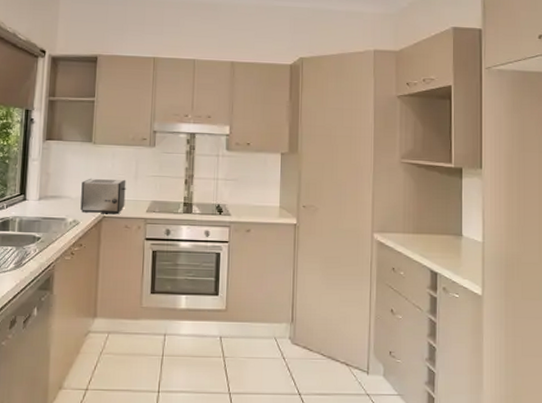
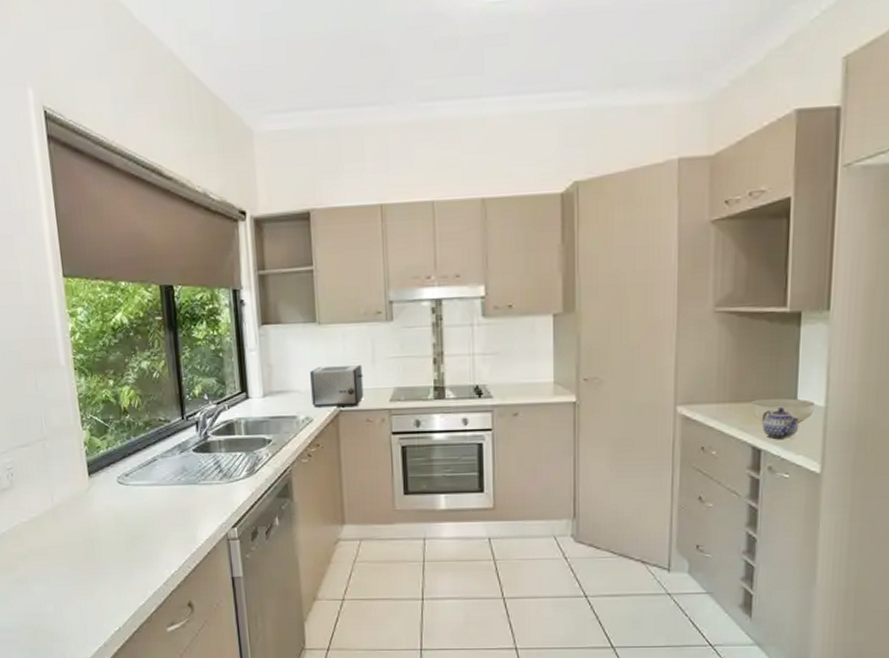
bowl: none [427,232,476,254] -> present [749,398,816,423]
teapot: none [437,240,464,266] -> present [762,408,800,440]

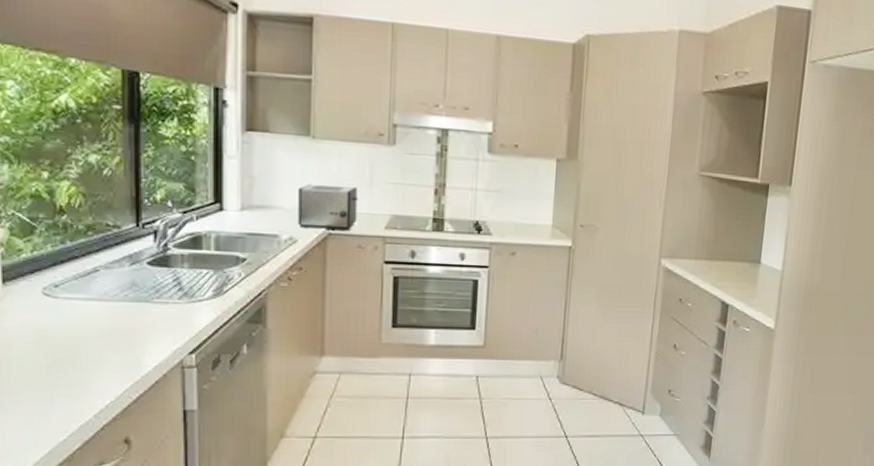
bowl: present [749,398,816,423] -> none [722,258,775,283]
teapot: present [762,408,800,440] -> none [731,268,761,297]

